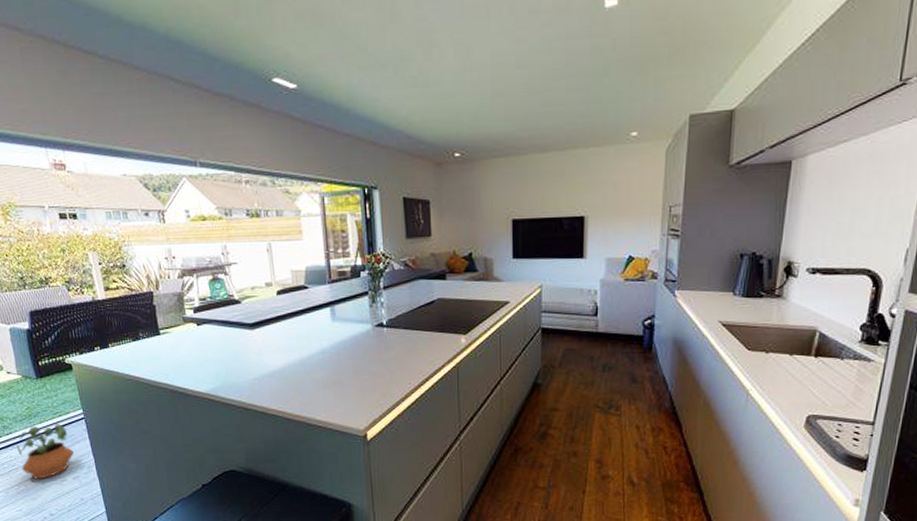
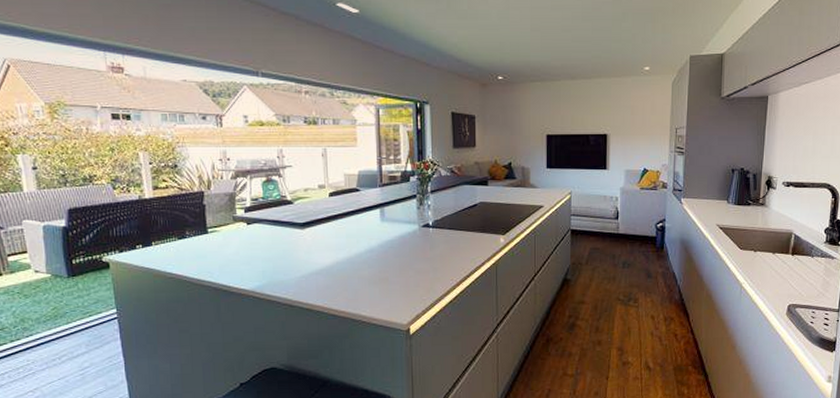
potted plant: present [16,423,75,479] -> none [36,323,103,384]

